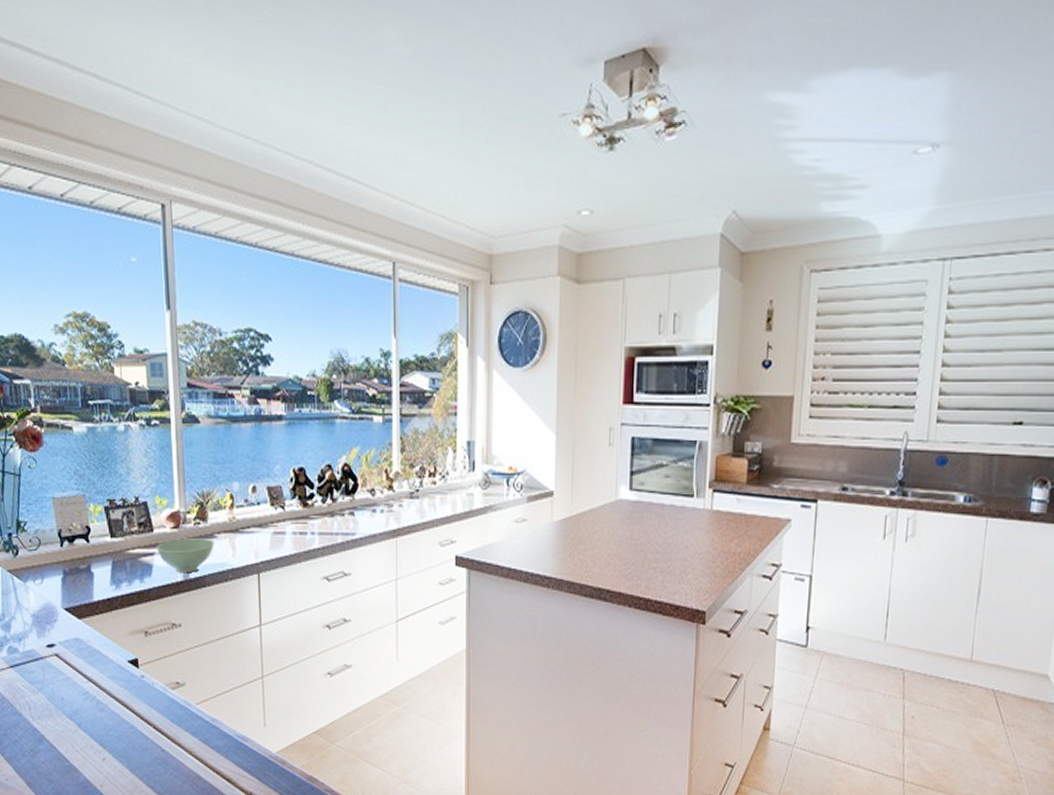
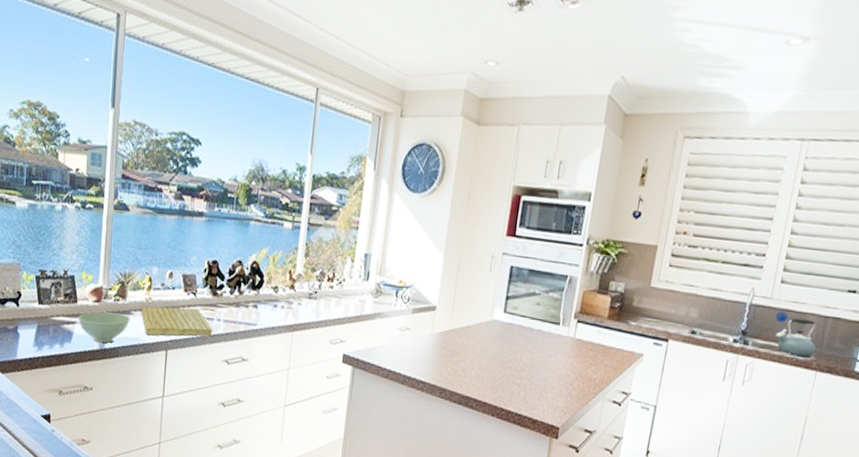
cutting board: none [225,523,307,559] -> present [141,306,212,337]
kettle: none [937,460,985,503] -> present [776,318,817,358]

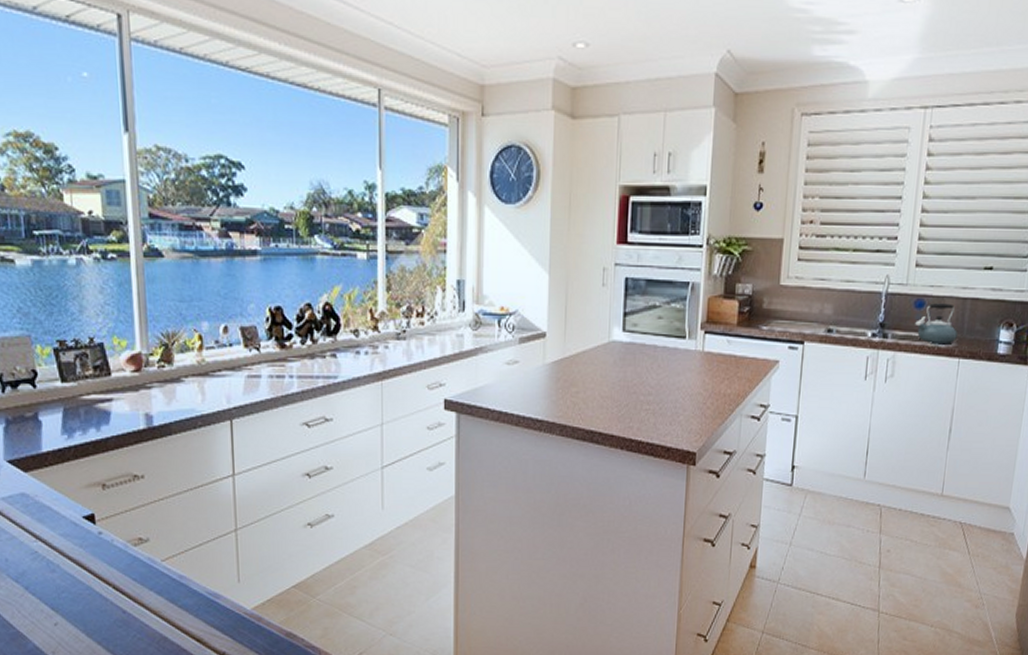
bowl: present [78,311,130,344] -> none [114,383,181,421]
cutting board: present [141,306,212,337] -> none [193,365,285,404]

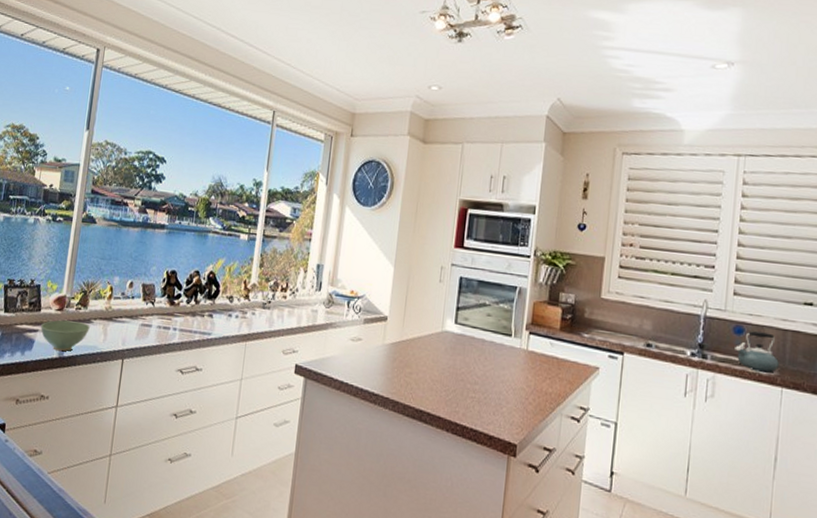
bowl: none [114,383,181,421] -> present [40,320,90,352]

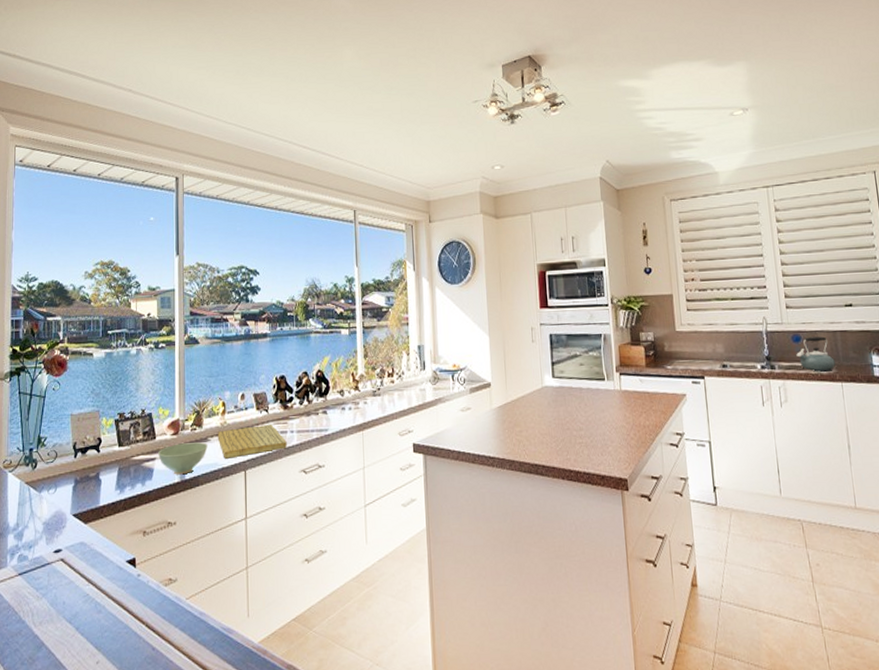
cutting board: none [100,314,168,346] -> present [217,424,287,459]

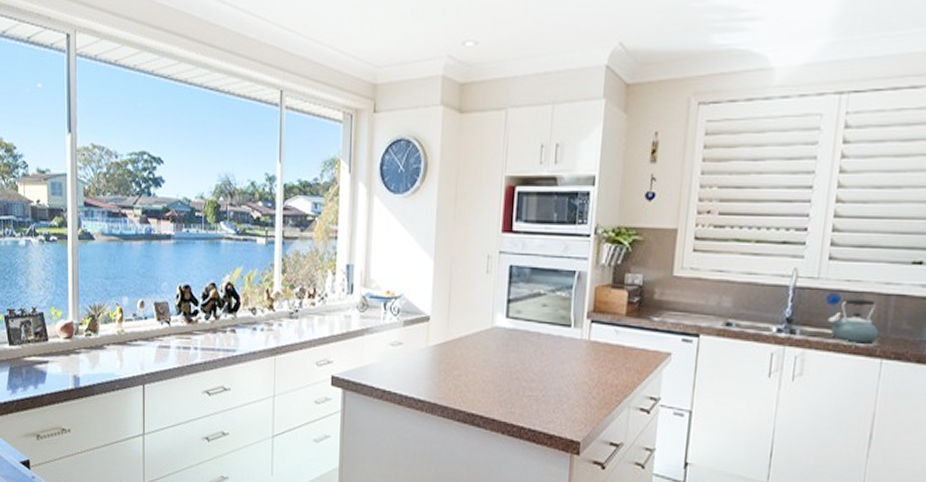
bowl: present [157,442,208,475] -> none [50,348,104,382]
cutting board: present [217,424,287,459] -> none [114,337,189,370]

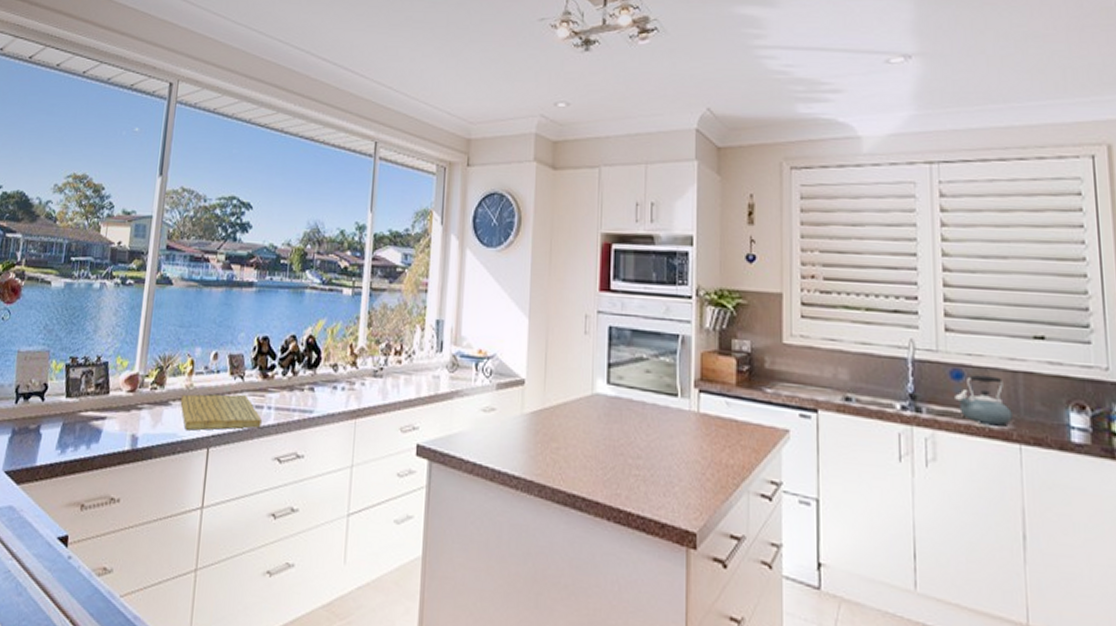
cutting board: none [114,337,189,370] -> present [180,394,262,431]

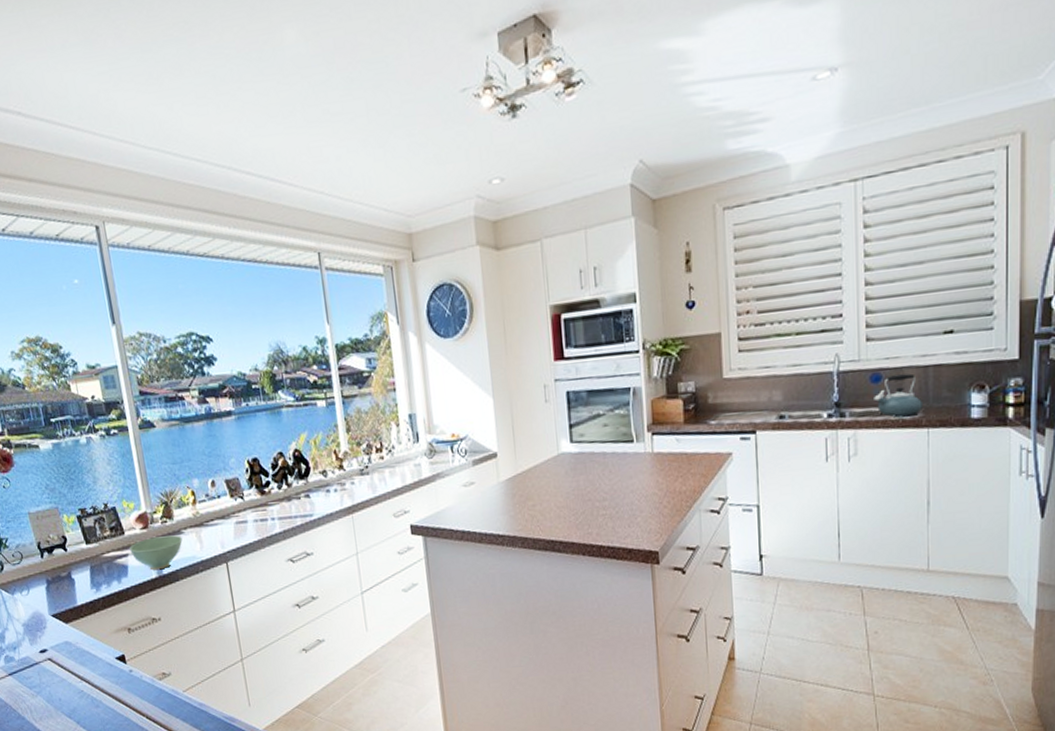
bowl: none [108,403,168,442] -> present [128,535,183,571]
cutting board: present [180,394,262,431] -> none [190,511,269,551]

